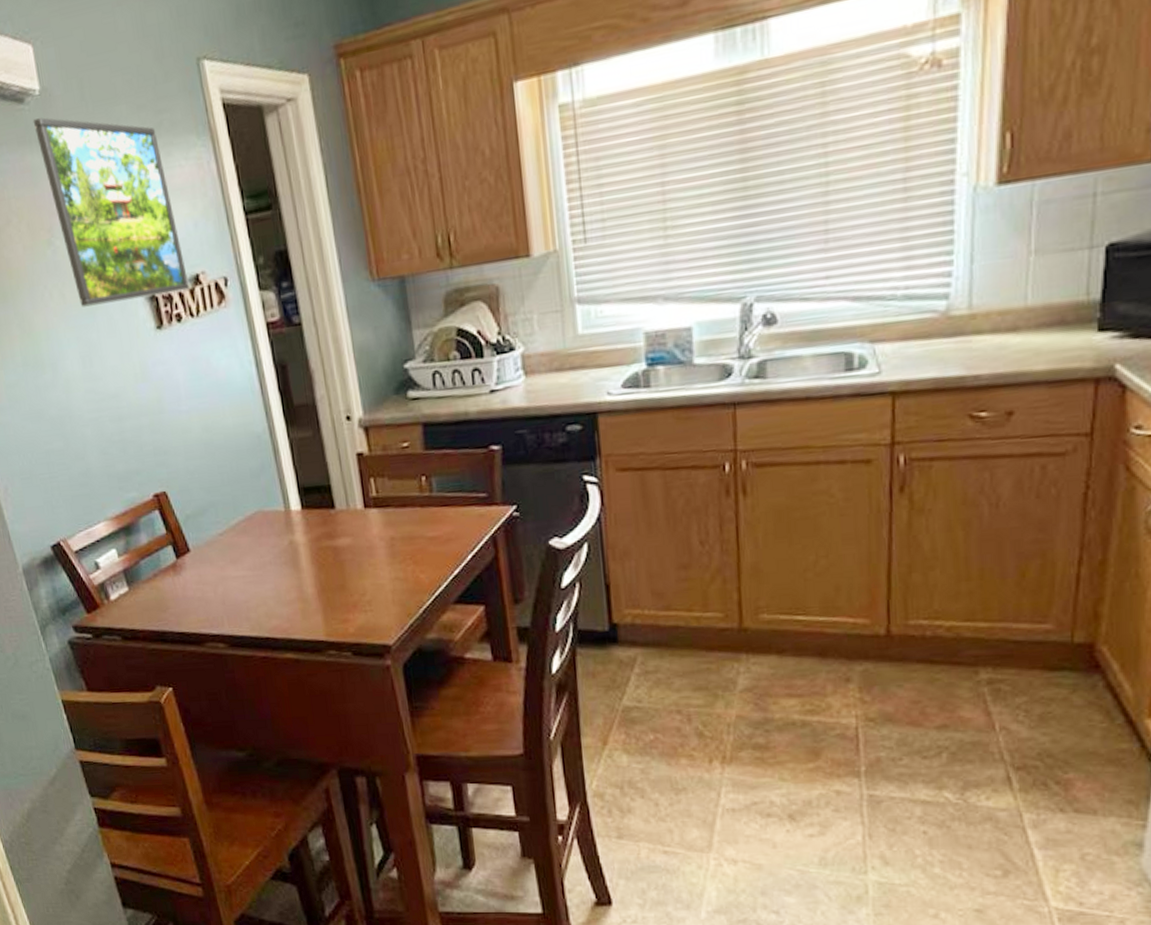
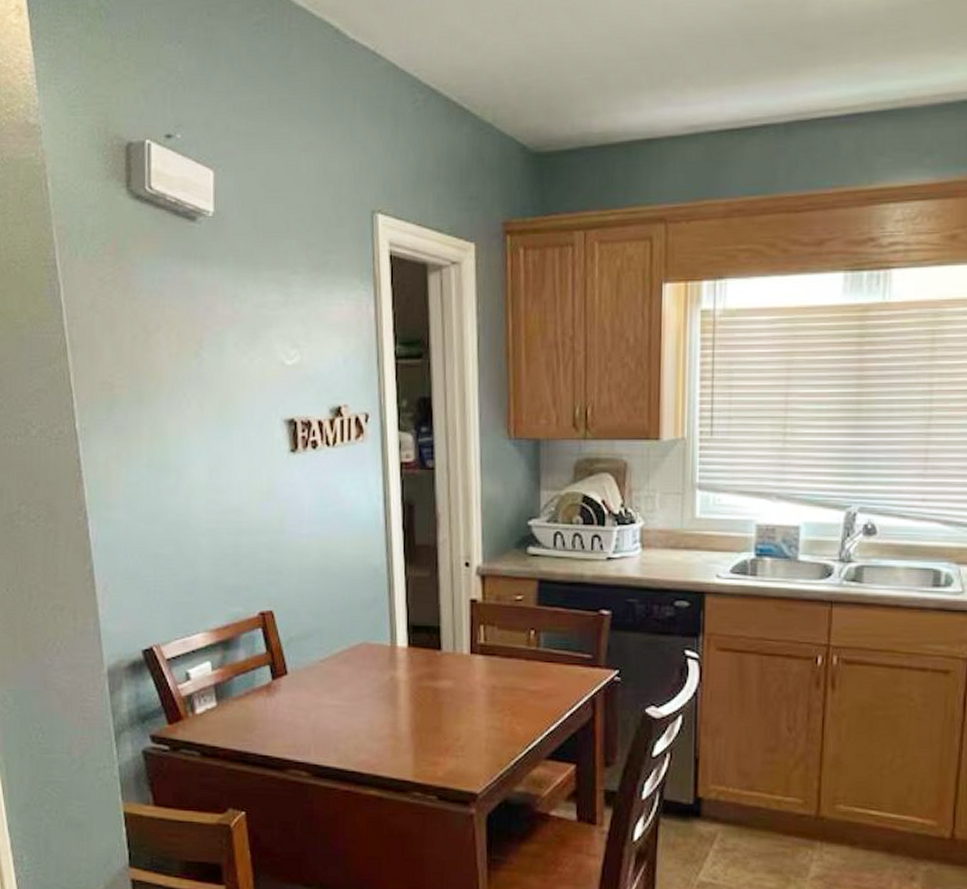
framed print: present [33,117,189,307] -> none [201,238,330,420]

